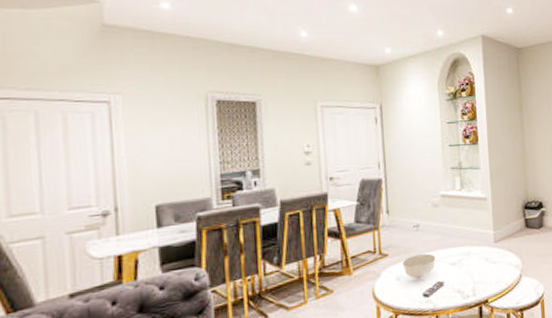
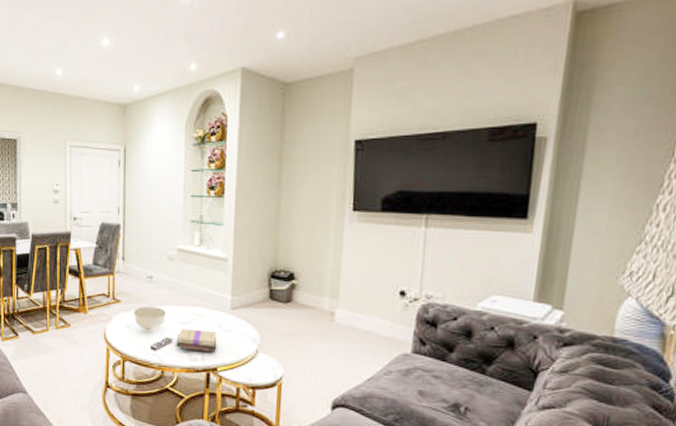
books: none [447,266,486,291] -> present [176,328,217,353]

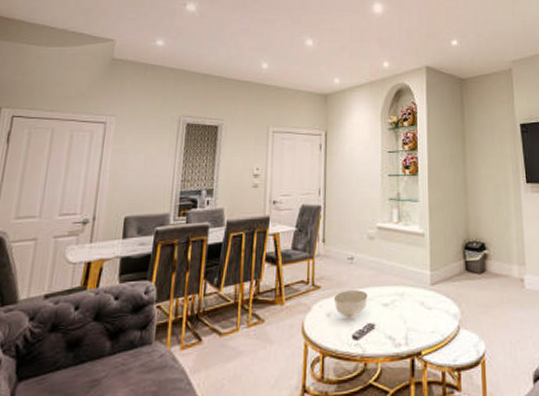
books: present [176,328,217,353] -> none [379,310,420,336]

